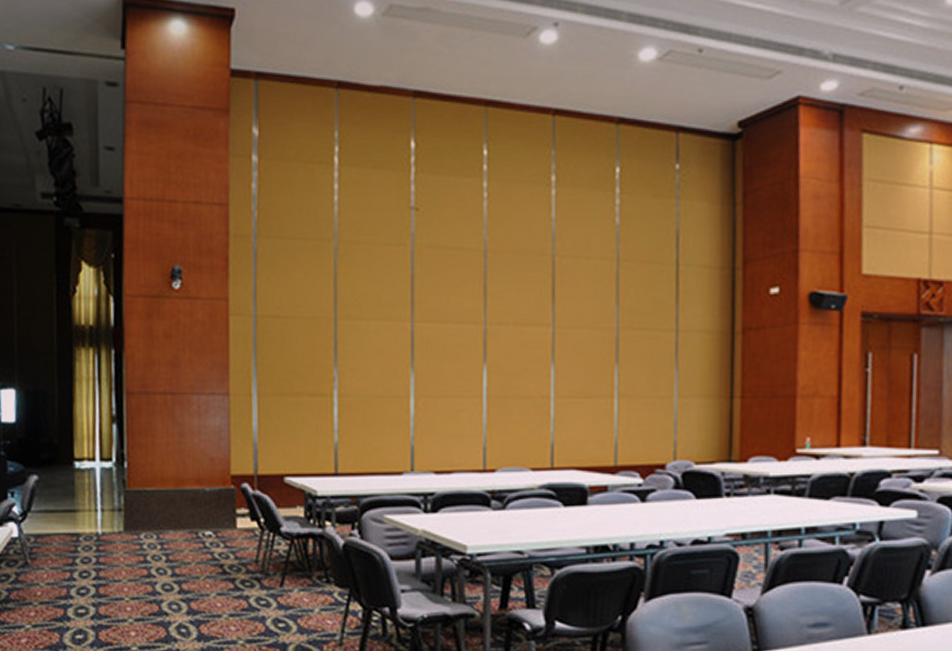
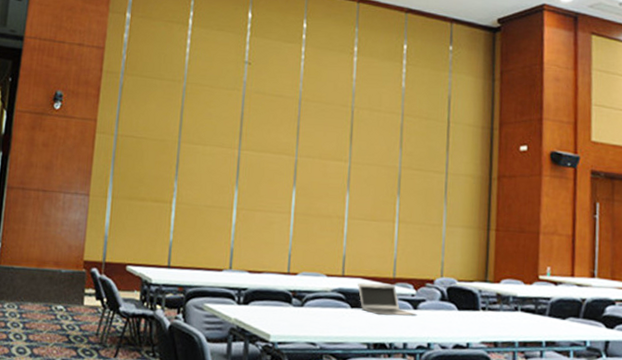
laptop: none [571,473,646,513] -> present [357,282,417,317]

